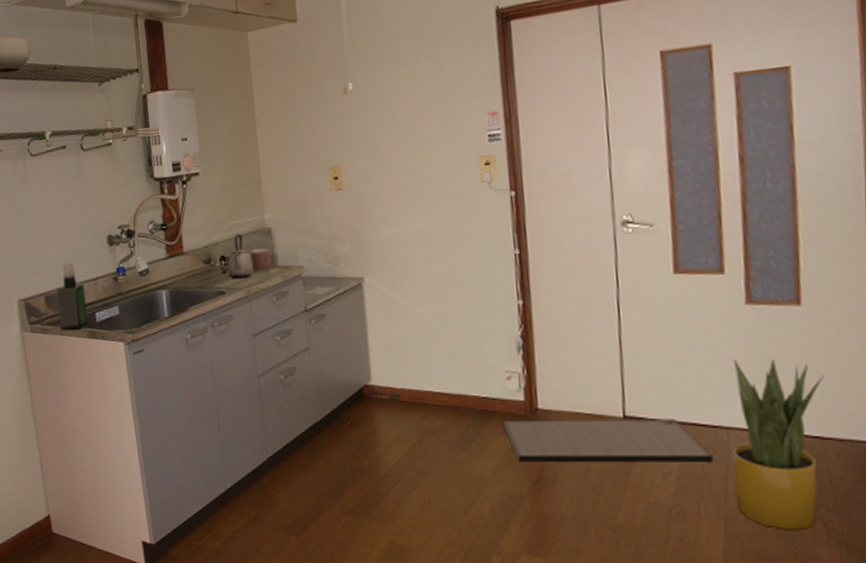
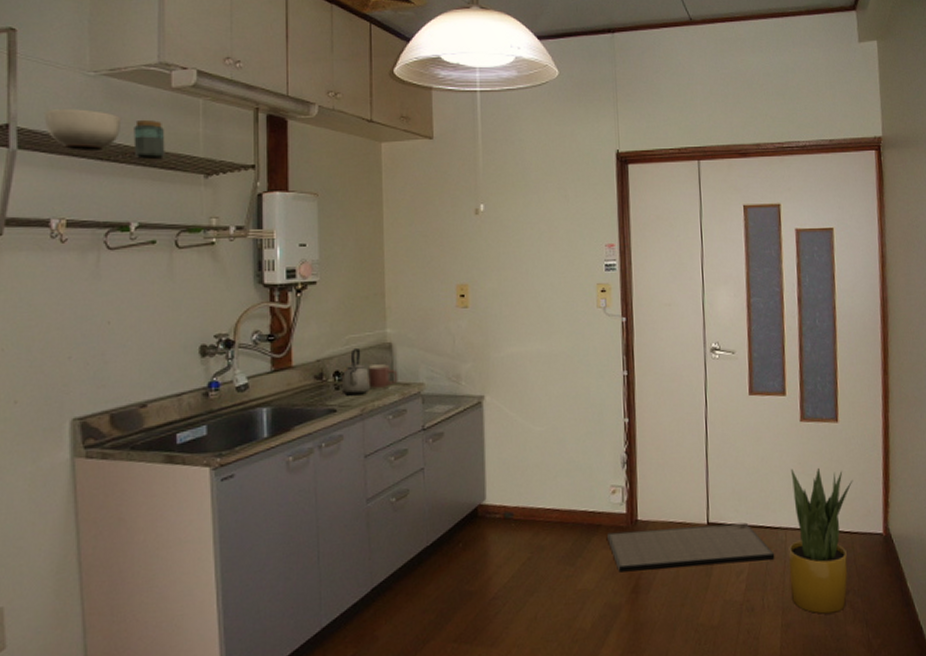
peanut butter: none [40,39,67,76] -> present [133,119,165,160]
spray bottle: present [56,263,88,330] -> none [126,375,165,455]

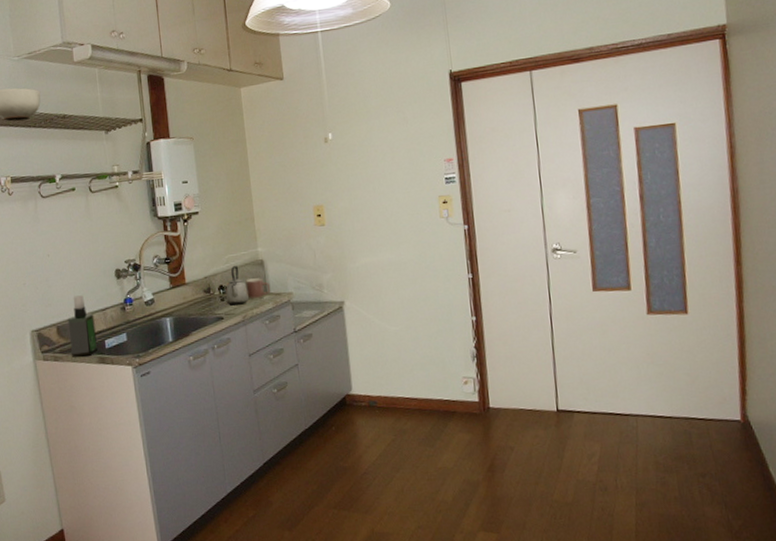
spray bottle: none [126,375,165,455] -> present [67,295,97,357]
peanut butter: present [133,119,165,160] -> none [50,90,75,124]
doormat: present [607,522,775,572] -> none [462,410,627,453]
planter: present [789,467,853,614] -> none [639,357,706,495]

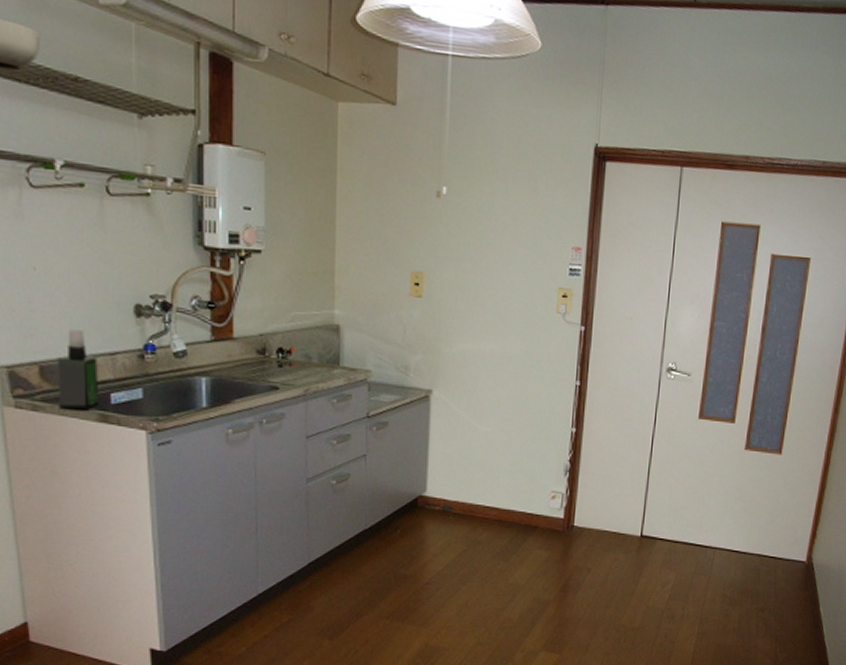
kettle: present [225,266,249,306] -> none [284,327,315,375]
mug: present [245,278,271,300] -> none [313,345,345,372]

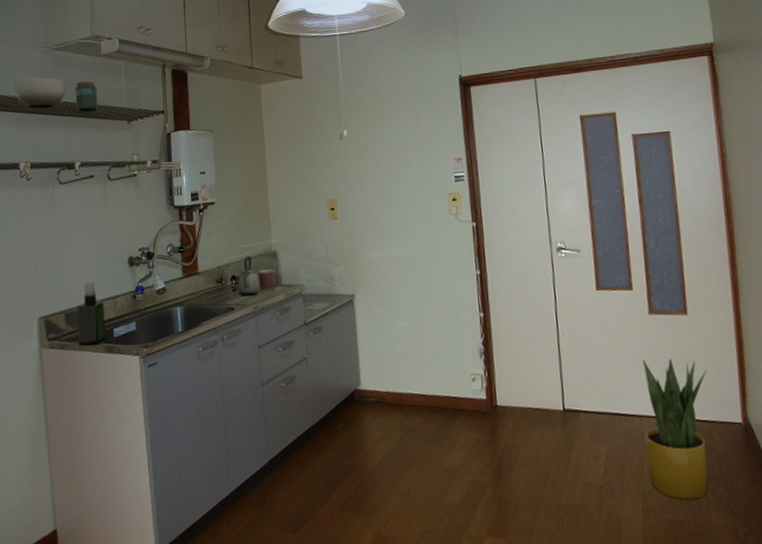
peanut butter: none [55,38,93,91] -> present [75,81,98,113]
kettle: none [284,327,315,375] -> present [237,256,260,296]
mug: none [313,345,345,372] -> present [258,269,283,291]
planter: none [710,494,786,627] -> present [642,358,709,500]

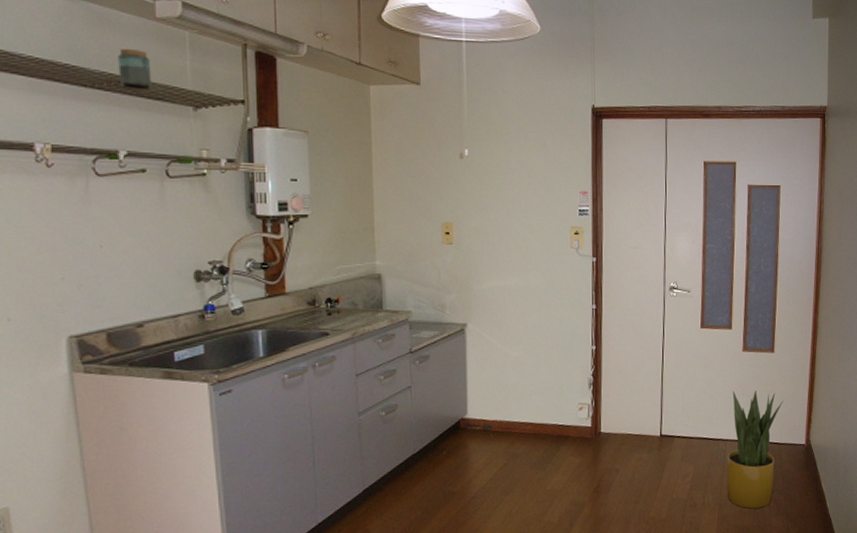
bowl: present [13,77,67,109] -> none [20,32,105,77]
spray bottle: present [77,282,105,346] -> none [123,297,163,371]
kettle: present [237,256,260,296] -> none [333,278,361,321]
mug: present [258,269,283,291] -> none [358,293,387,316]

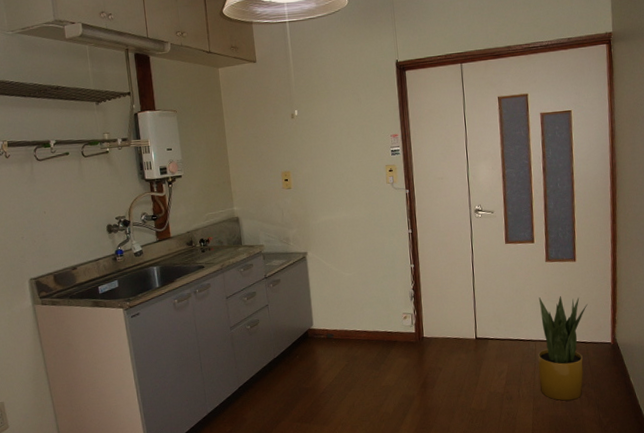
peanut butter: present [118,48,152,90] -> none [43,64,68,95]

